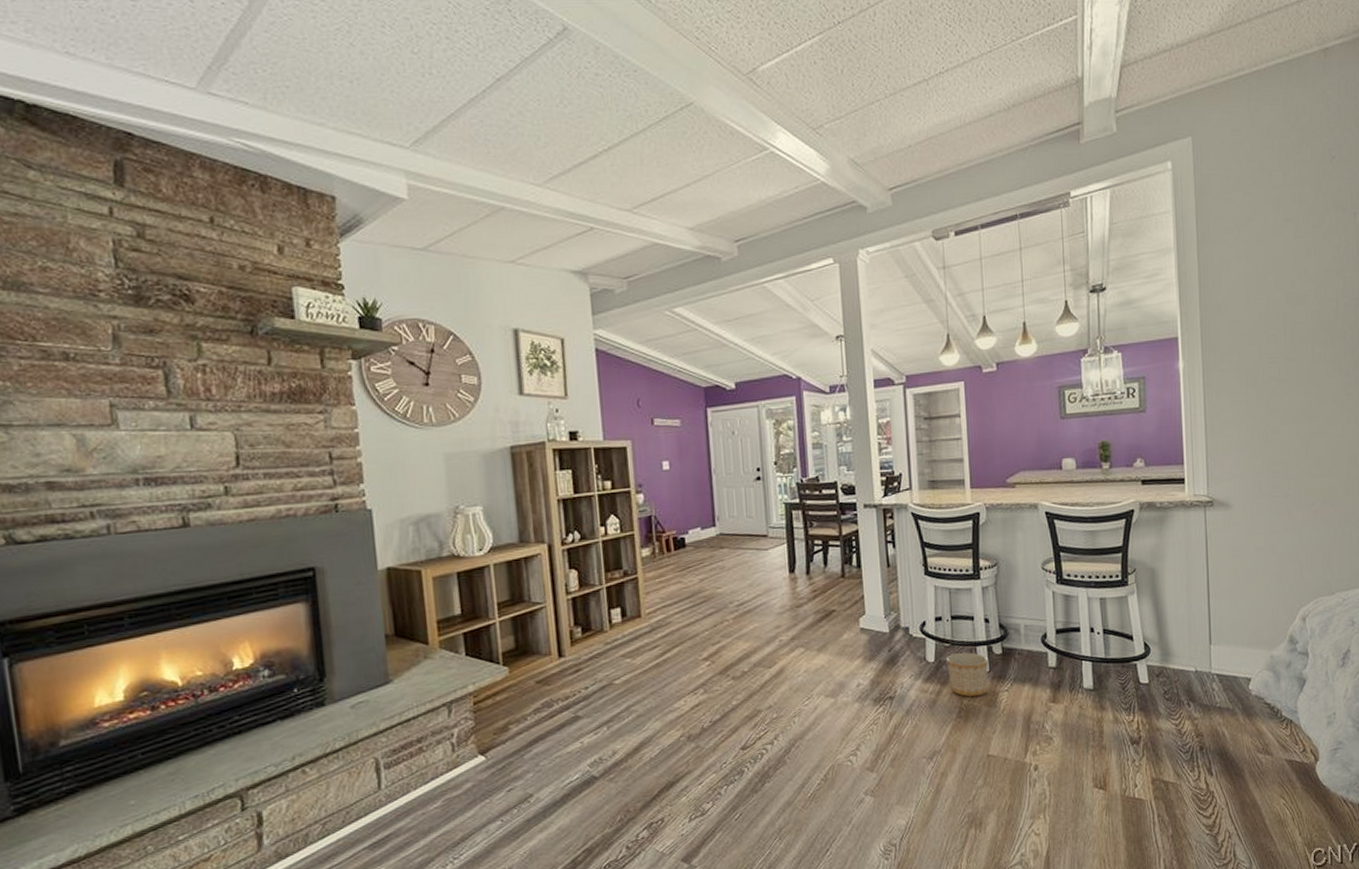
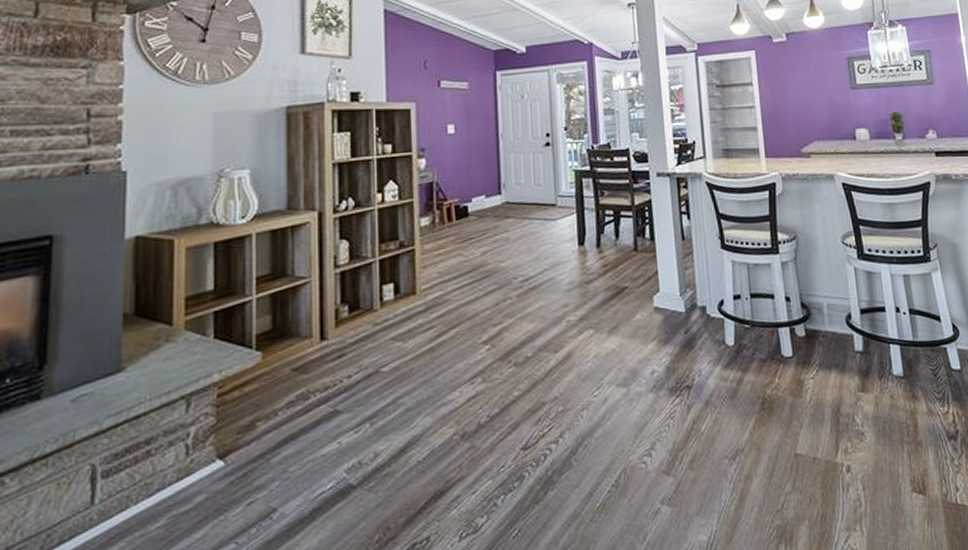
planter: present [947,652,989,697] -> none [747,334,793,386]

